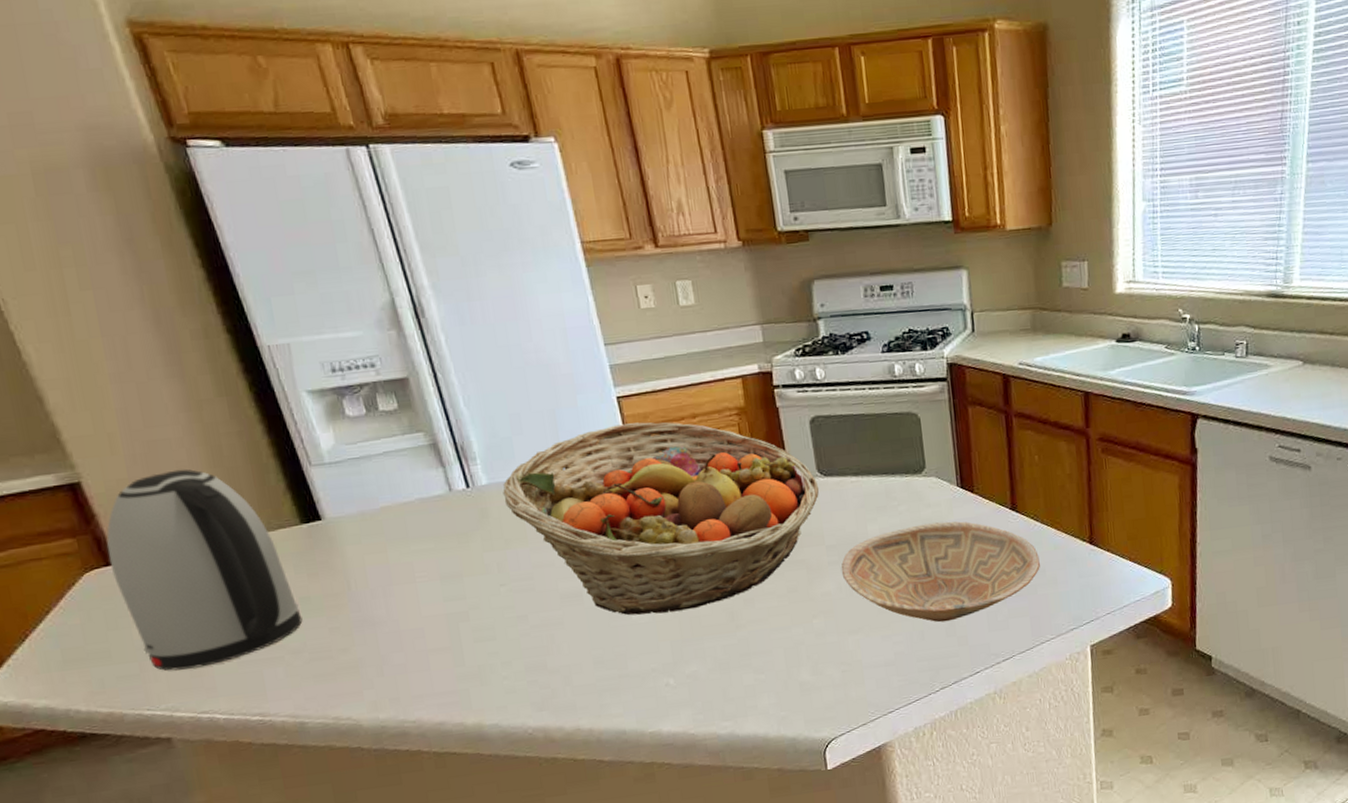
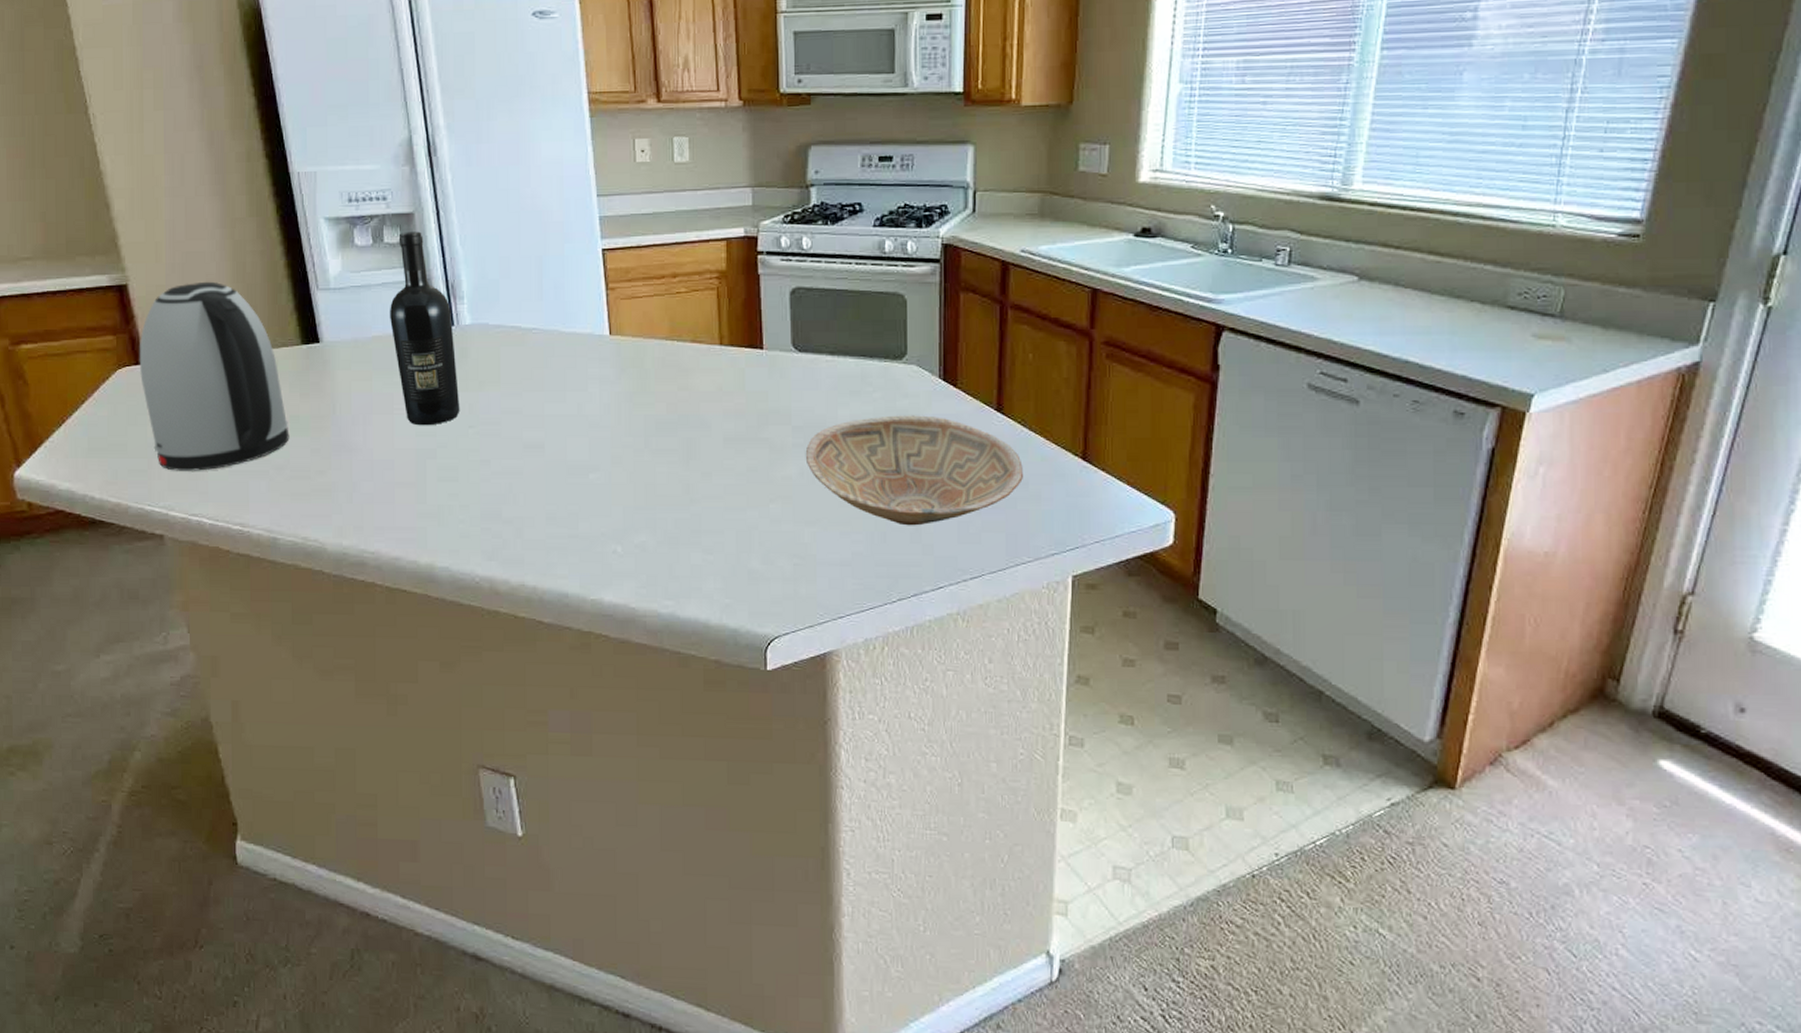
wine bottle: none [394,396,489,591] -> present [390,231,460,426]
fruit basket: present [503,422,820,616] -> none [484,277,792,476]

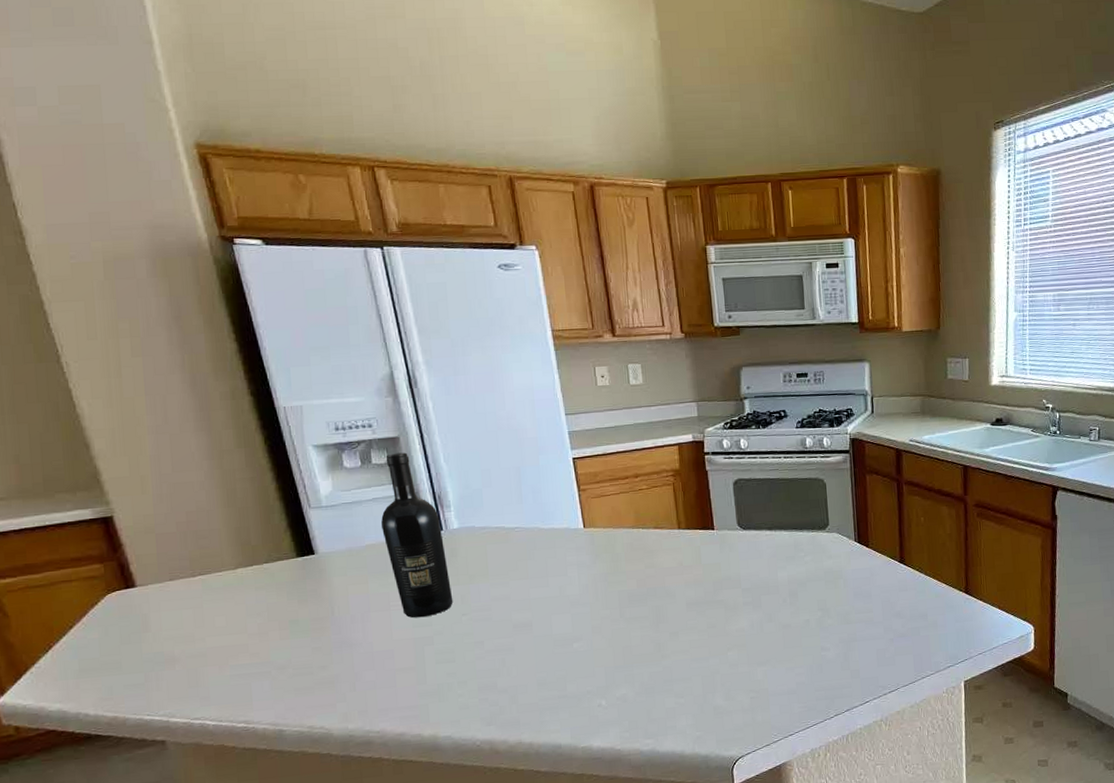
kettle: present [139,281,290,472] -> none [129,507,290,682]
bowl: present [805,415,1023,526] -> none [754,571,923,658]

